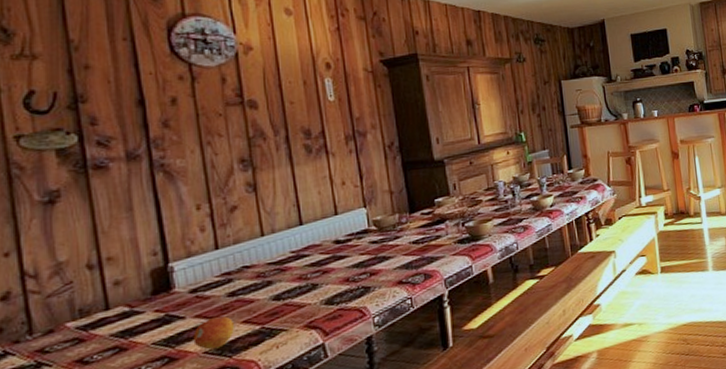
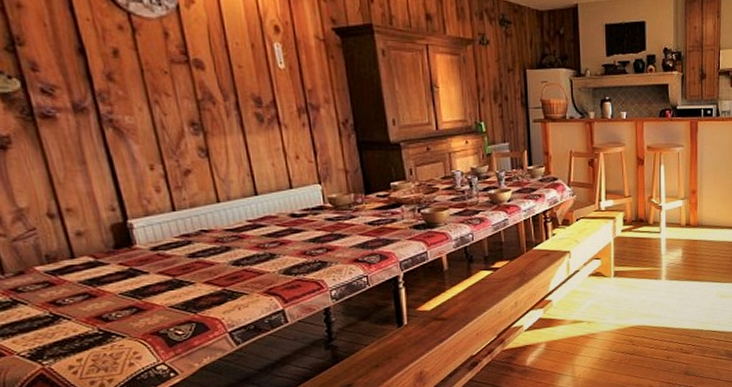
fruit: present [193,316,234,350] -> none [158,275,197,305]

